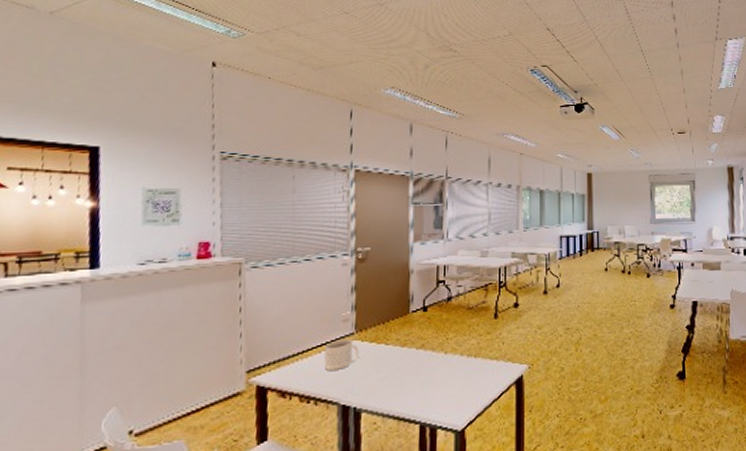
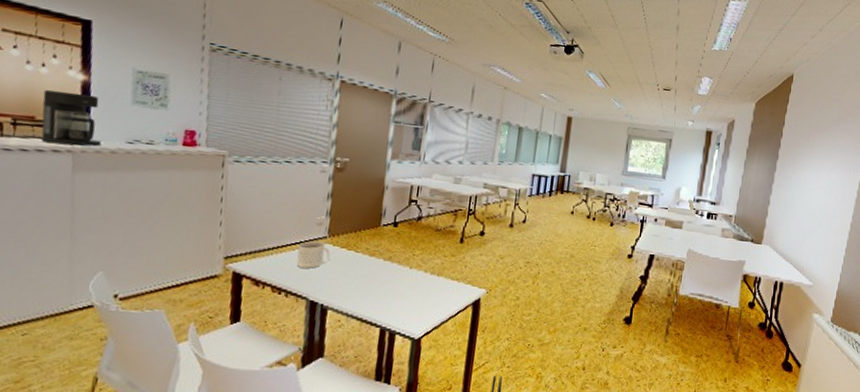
coffee maker: none [48,220,112,277] -> present [41,89,102,147]

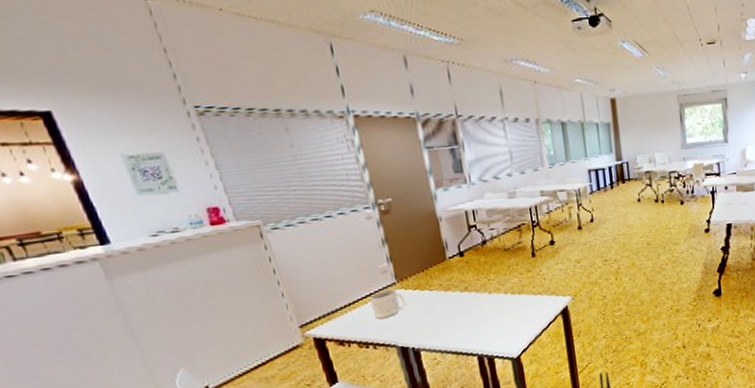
coffee maker: present [41,89,102,147] -> none [36,194,125,257]

